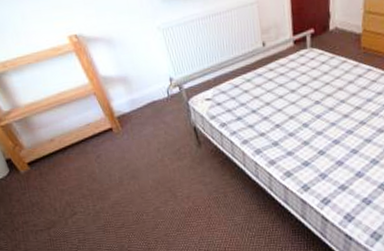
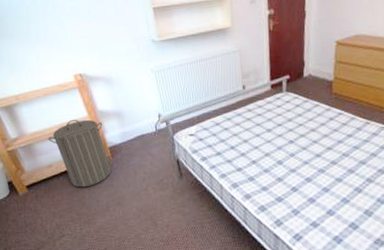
laundry hamper: none [46,87,122,162] -> present [48,119,112,188]

